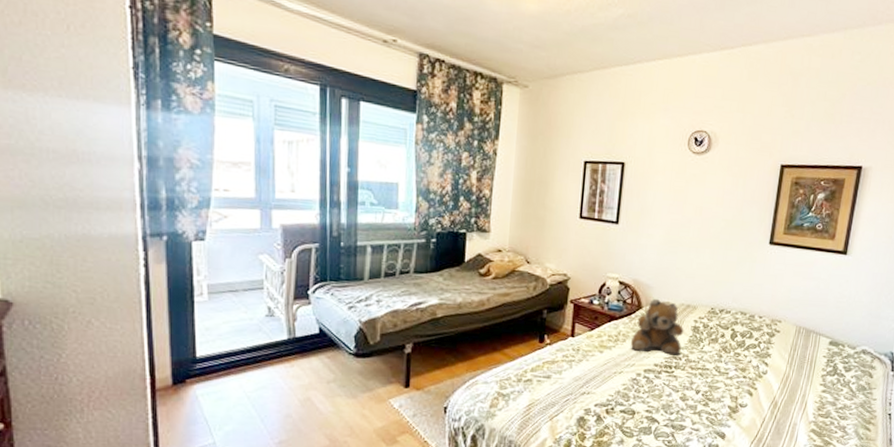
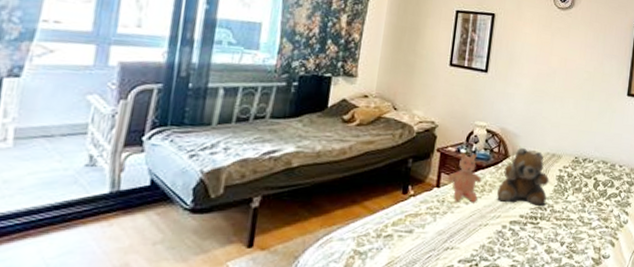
stuffed animal: none [581,303,616,352] -> present [447,152,482,203]

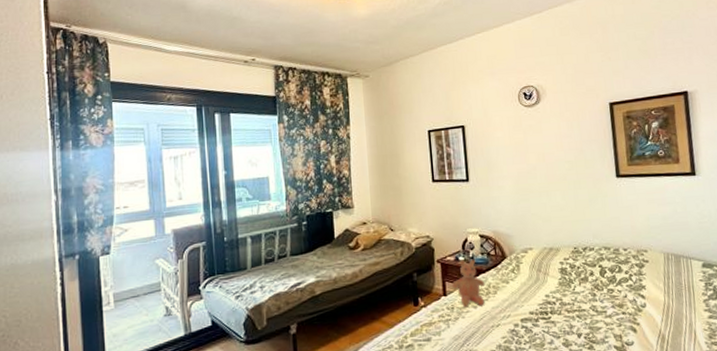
teddy bear: present [497,147,550,207] -> none [502,246,555,302]

